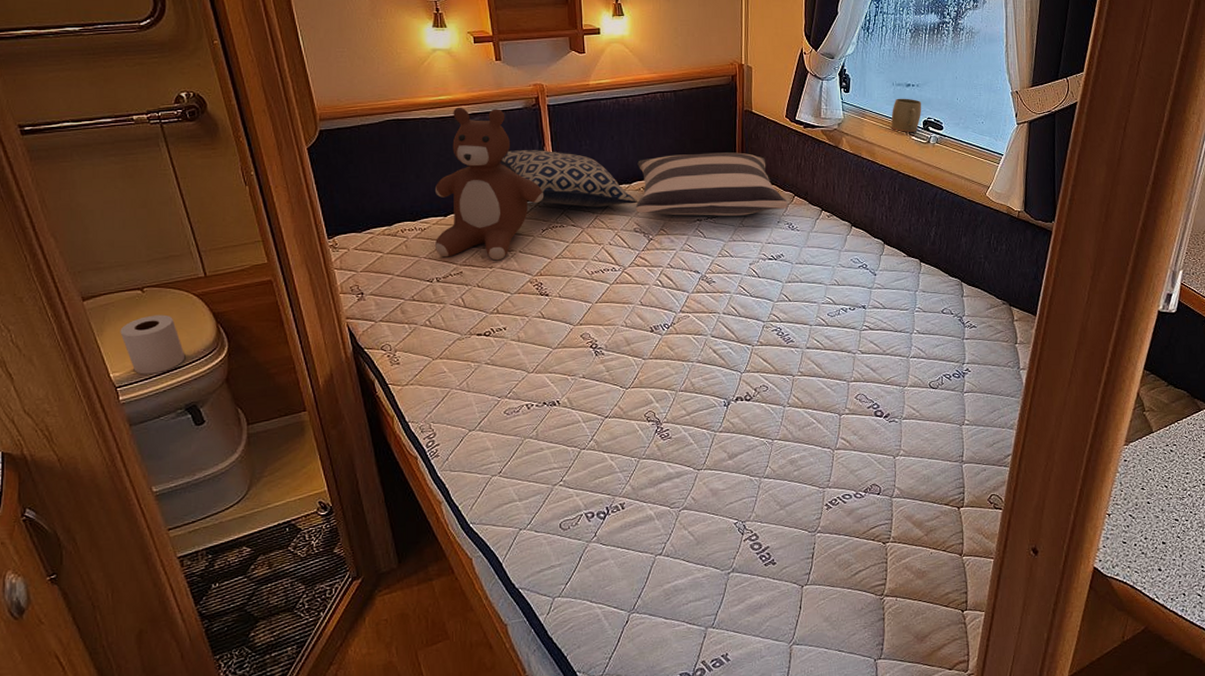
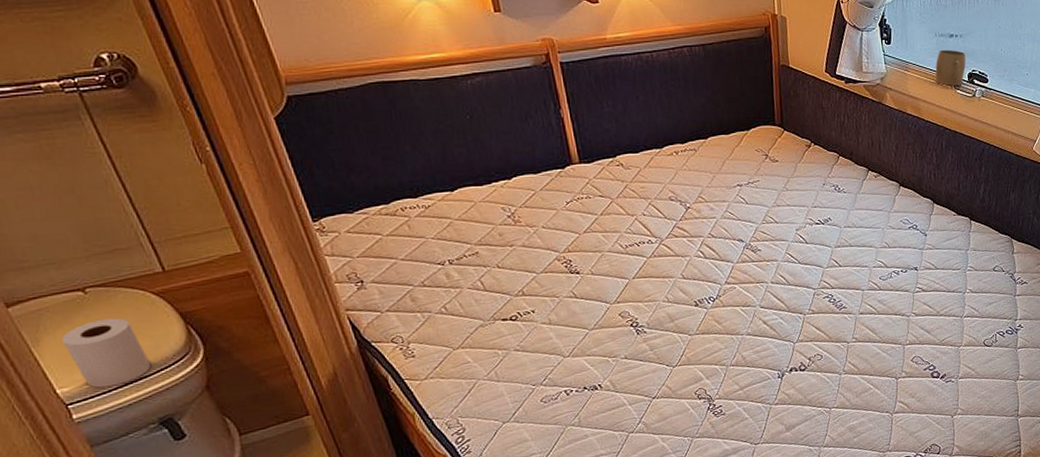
teddy bear: present [434,107,545,261] -> none [436,66,566,238]
pillow: present [500,150,637,207] -> none [511,113,671,176]
pillow: present [635,152,788,217] -> none [667,111,833,181]

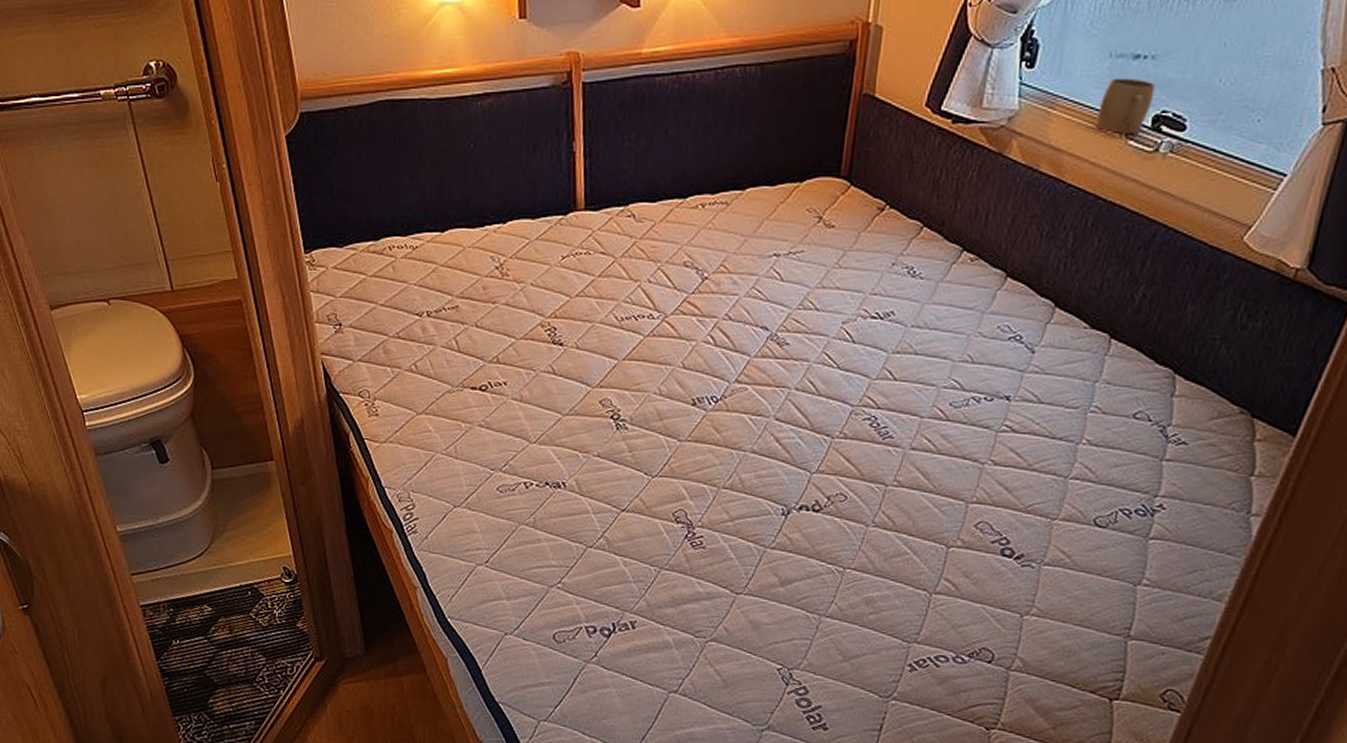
toilet paper roll: present [61,317,152,388] -> none [86,332,151,400]

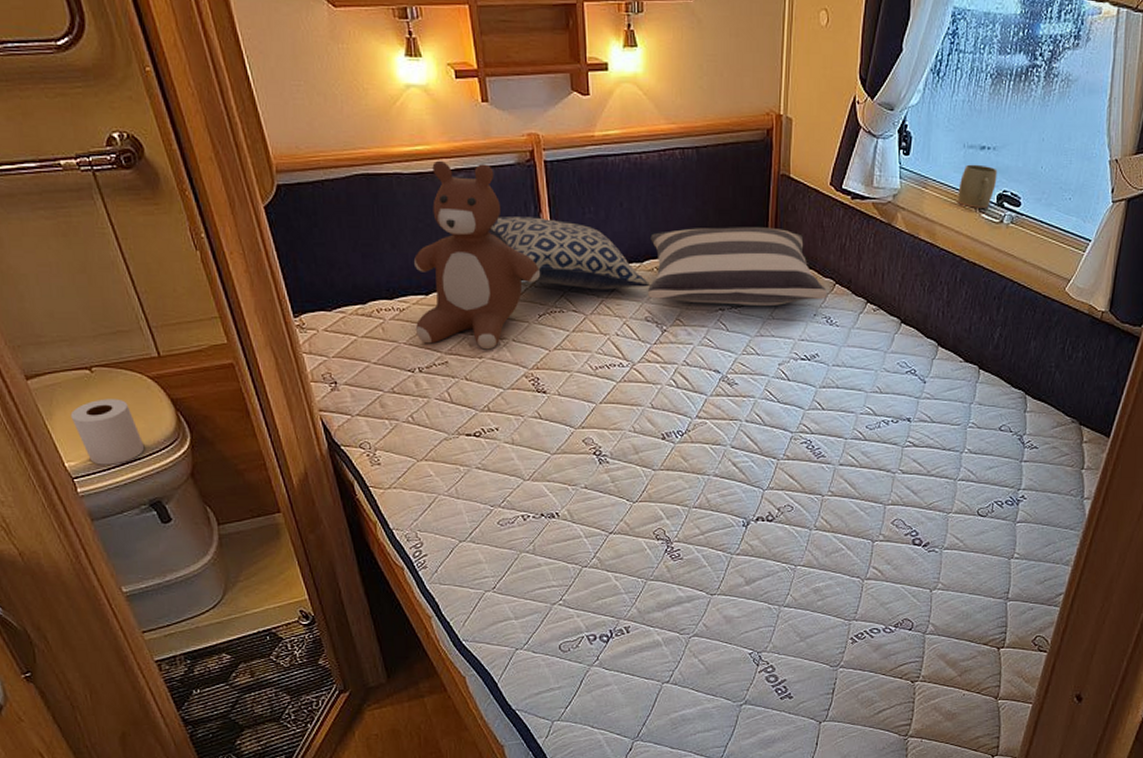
toilet paper roll: none [86,332,151,400] -> present [70,399,145,465]
teddy bear: none [427,84,569,294] -> present [413,160,541,350]
pillow: none [515,146,692,230] -> present [489,217,650,290]
pillow: none [688,157,911,253] -> present [647,227,827,307]

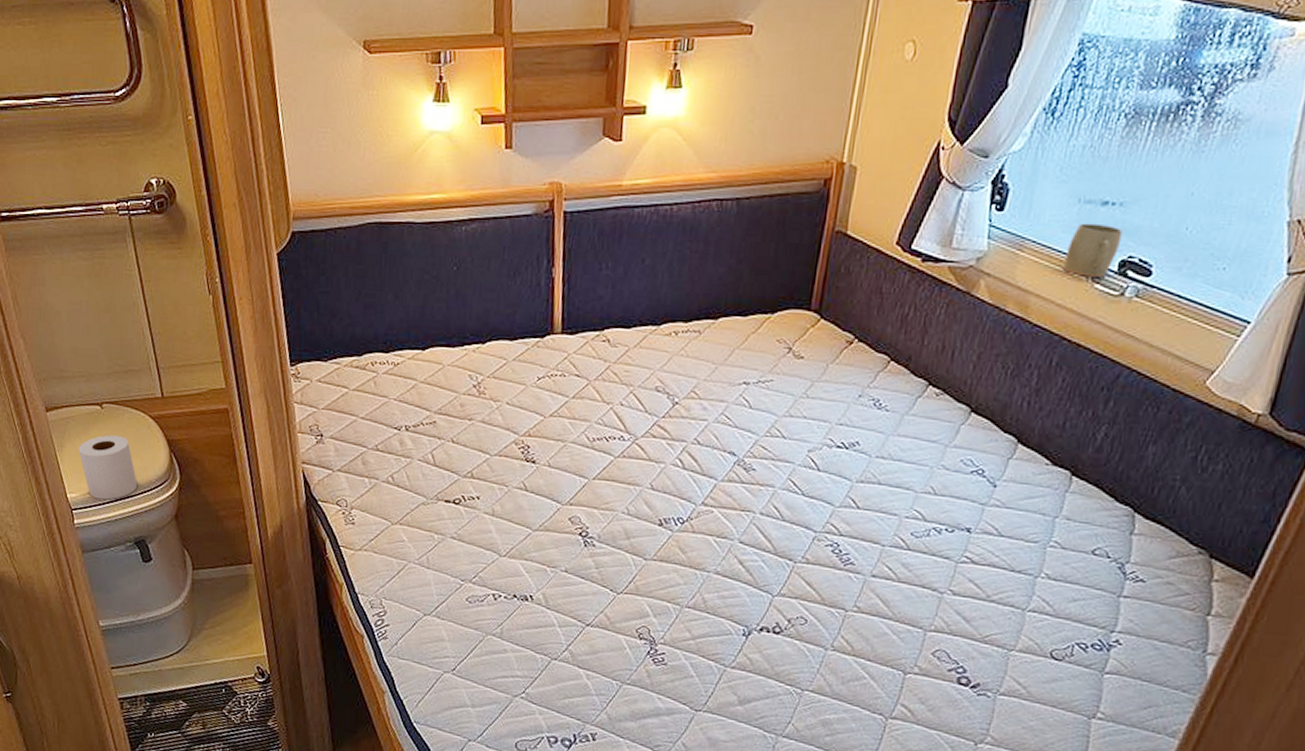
teddy bear: present [413,160,541,350] -> none [407,209,546,412]
pillow: present [489,217,650,290] -> none [496,270,665,355]
pillow: present [647,227,827,307] -> none [661,289,879,383]

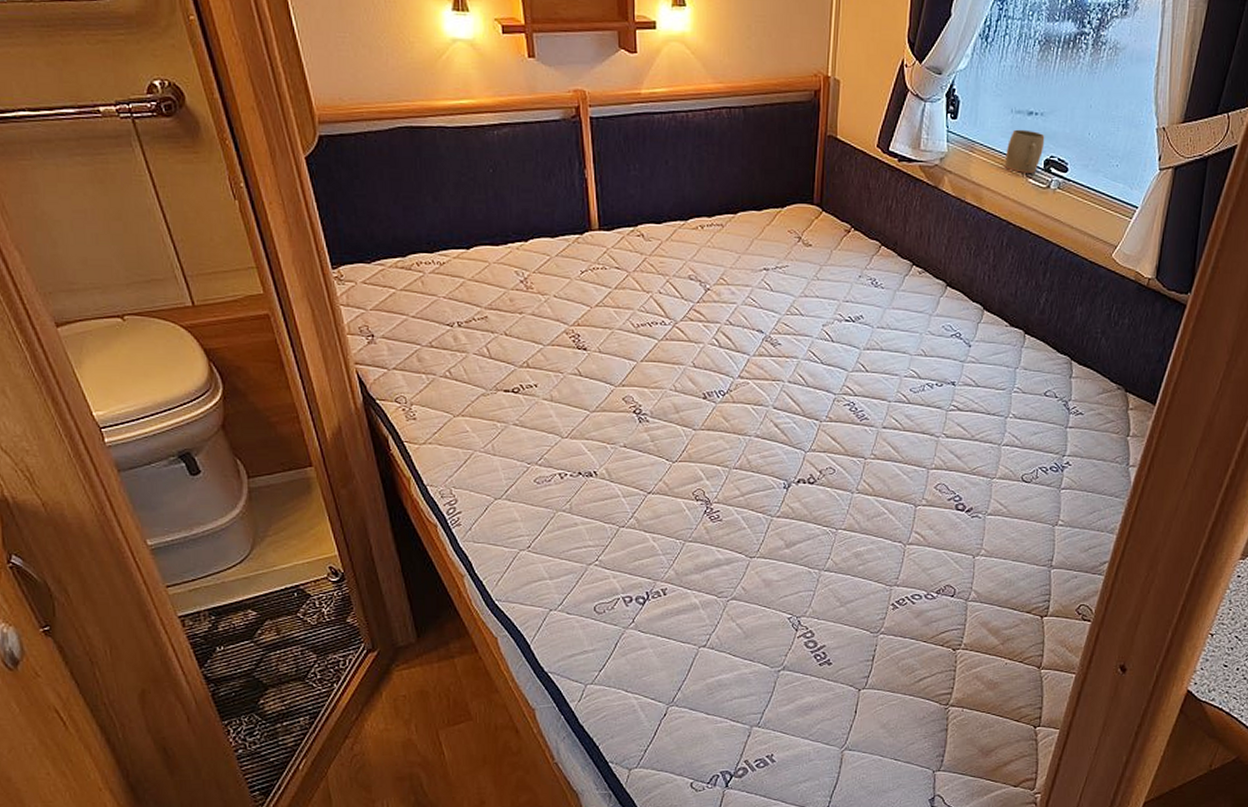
toilet paper roll: present [78,435,138,500] -> none [100,347,176,415]

